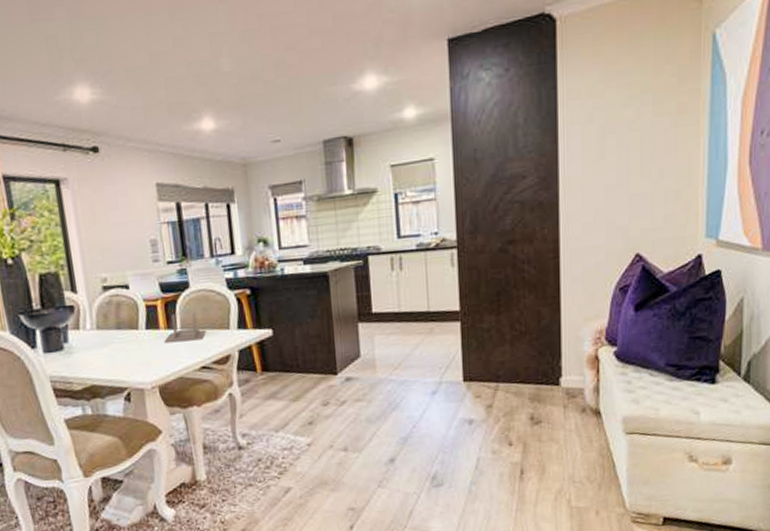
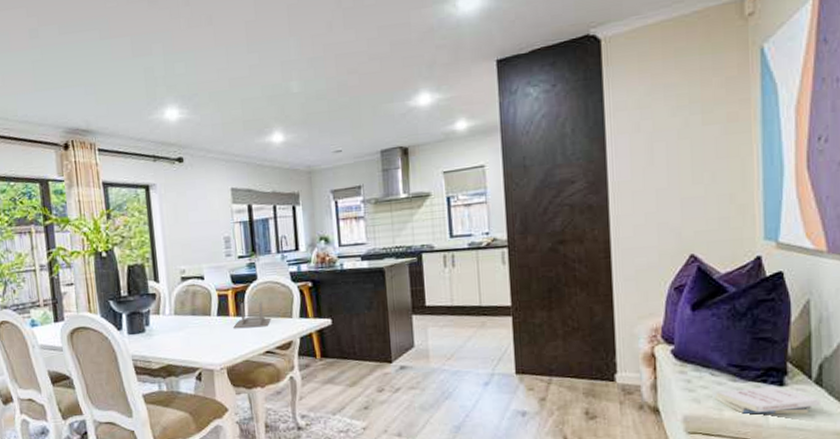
books: none [652,384,747,413] -> present [714,386,820,415]

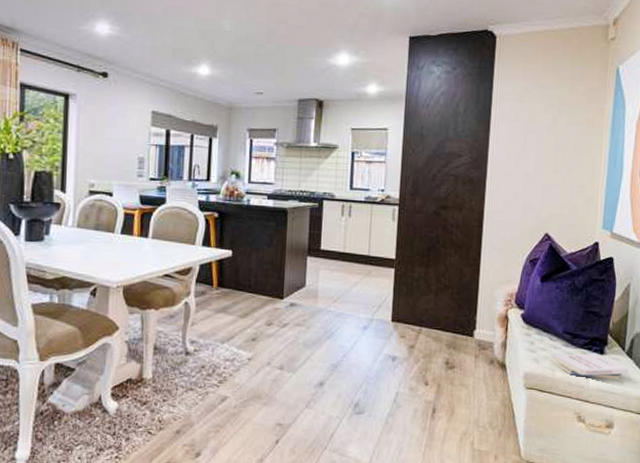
napkin holder: present [233,301,272,329] -> none [135,224,174,251]

